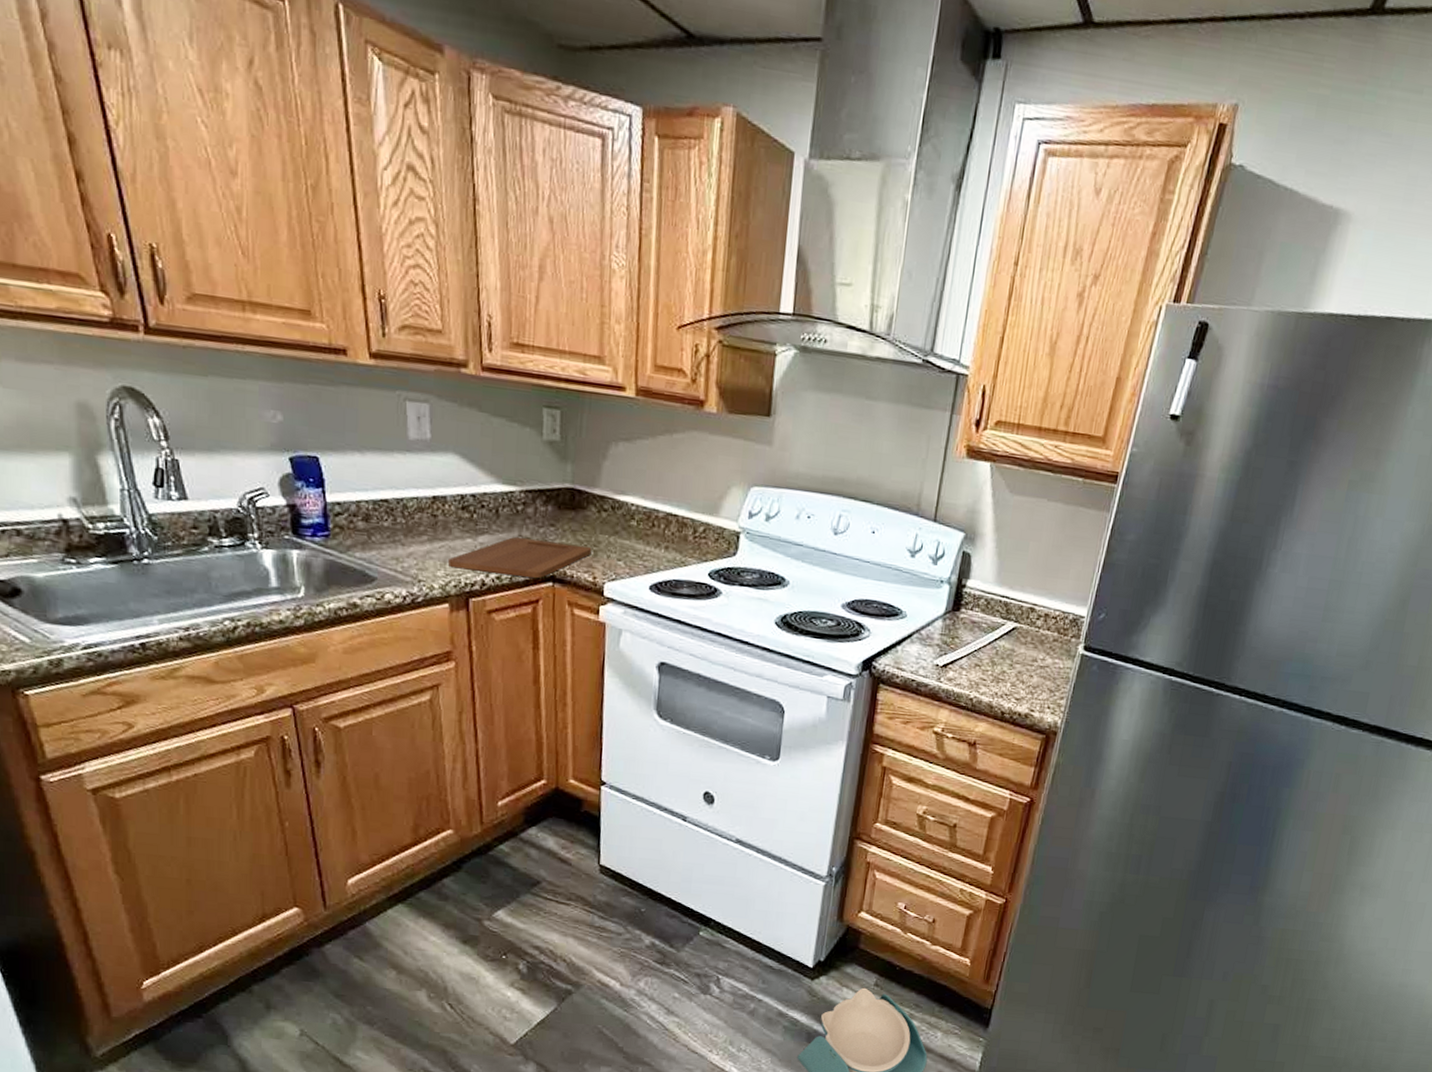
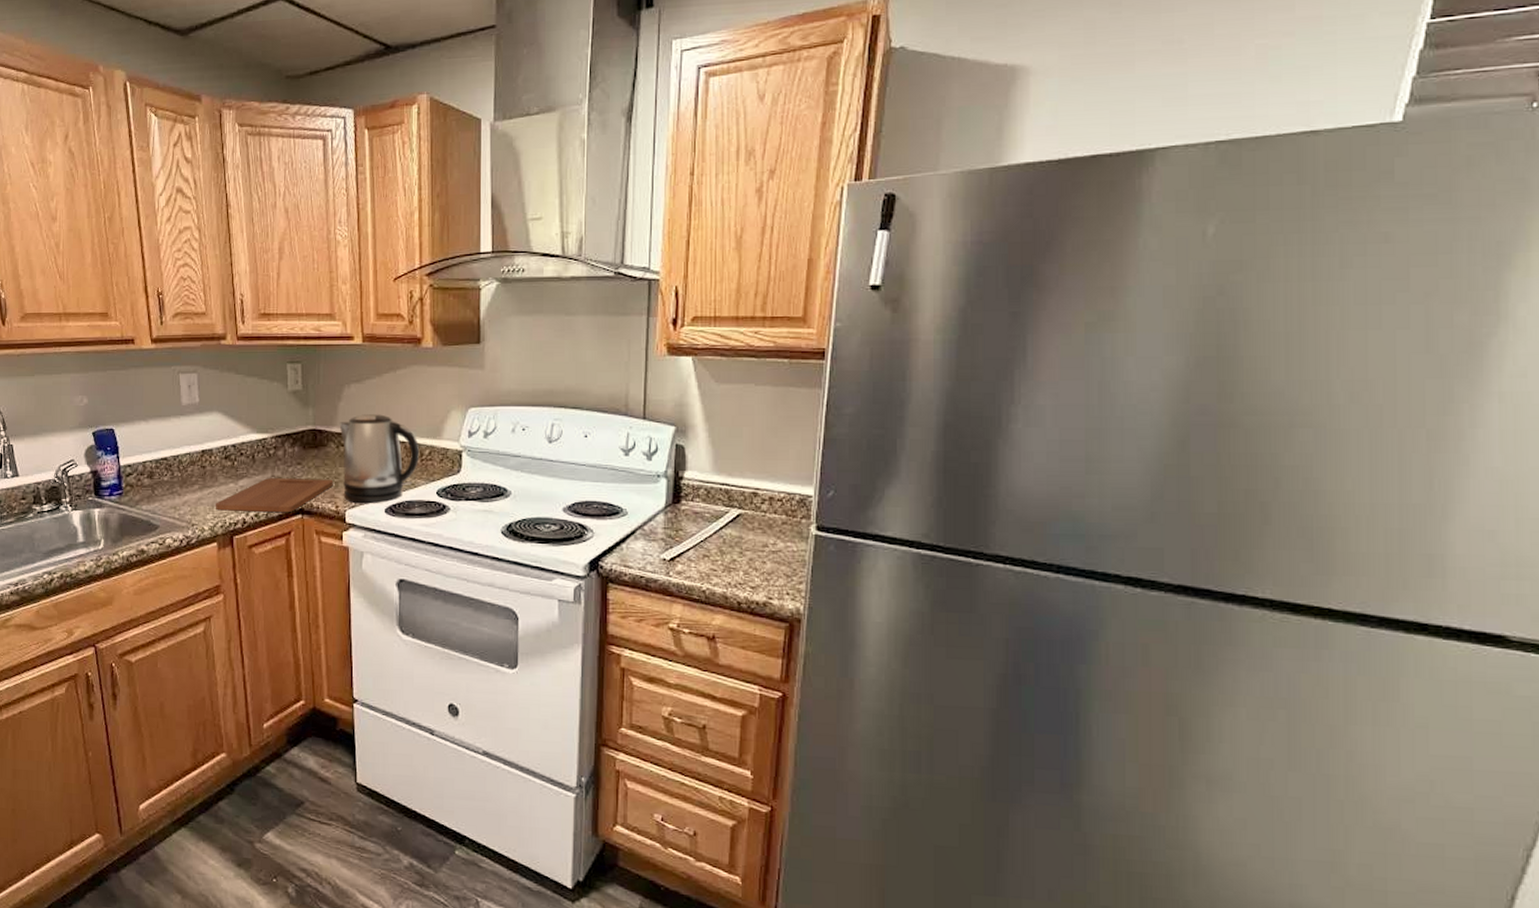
kettle: none [602,478,693,579] -> present [339,414,420,504]

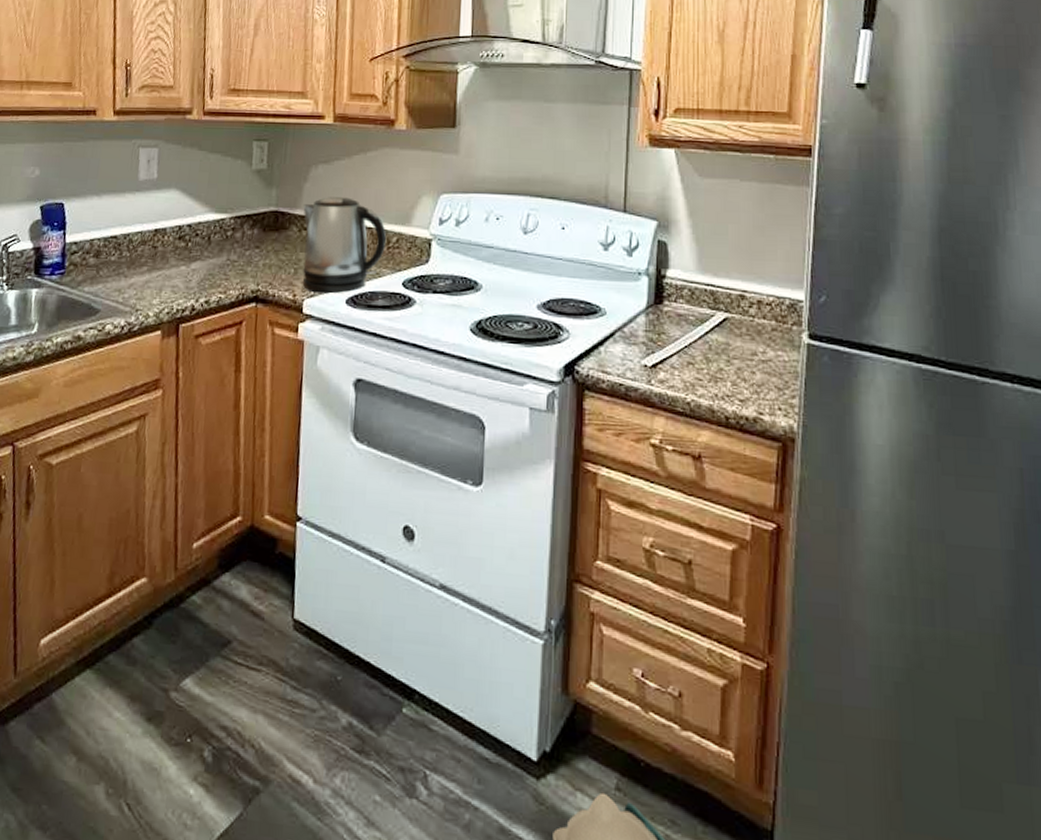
cutting board: present [215,478,333,513] -> none [163,262,293,301]

